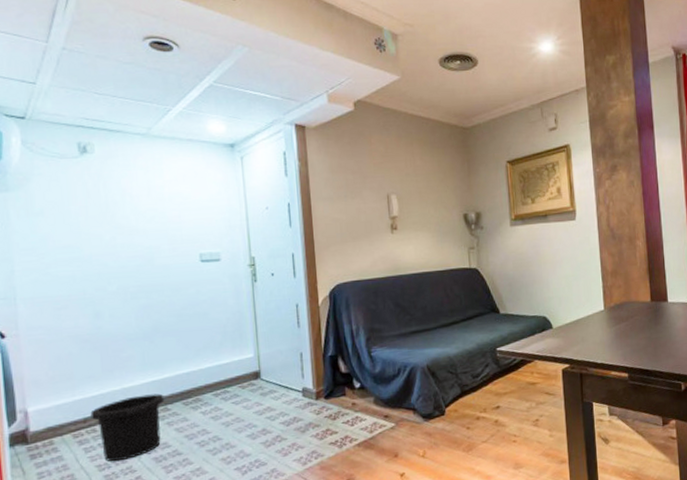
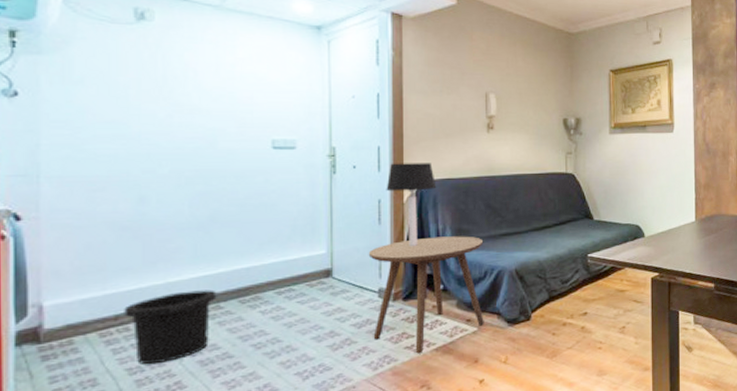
side table: none [290,335,401,449] -> present [368,236,484,354]
table lamp: none [302,266,348,348] -> present [386,163,437,247]

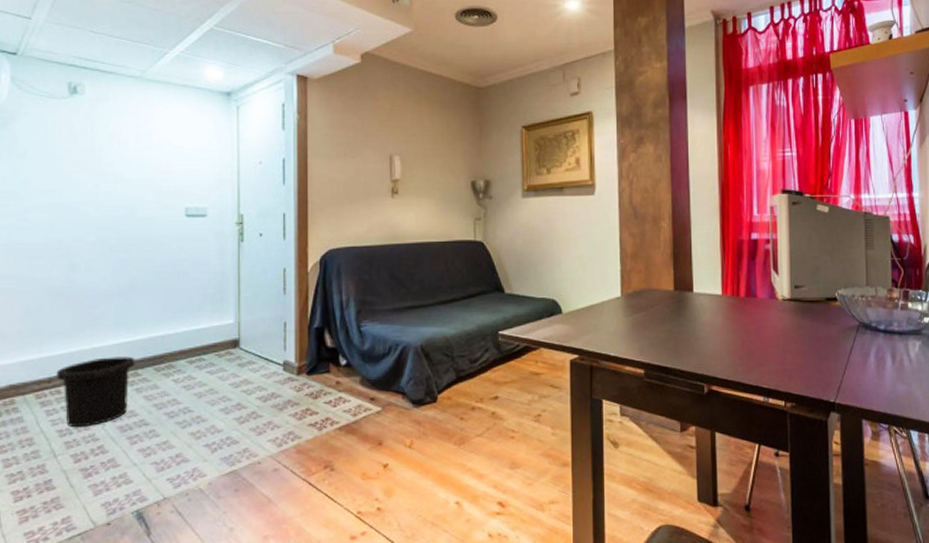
side table: present [368,236,484,354] -> none [273,308,388,432]
table lamp: present [386,163,437,247] -> none [291,230,341,319]

